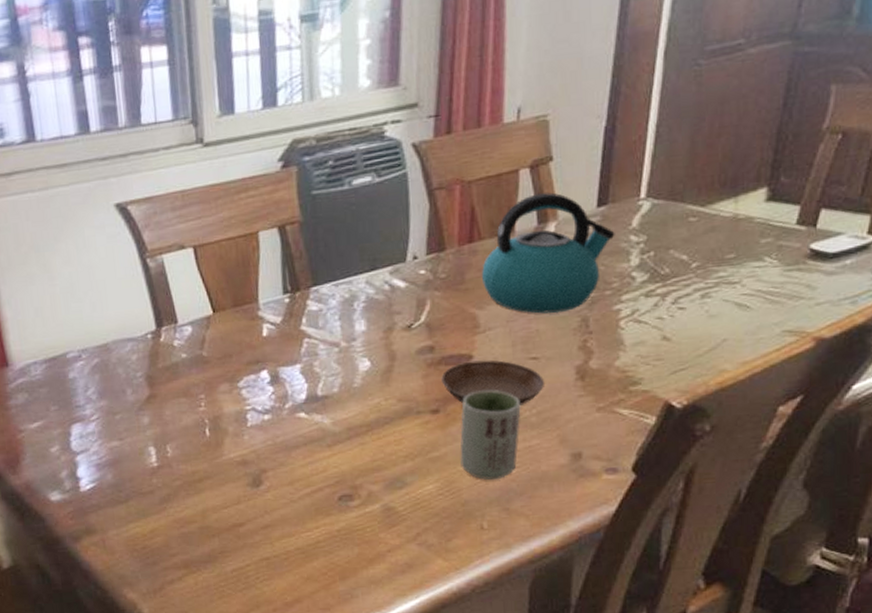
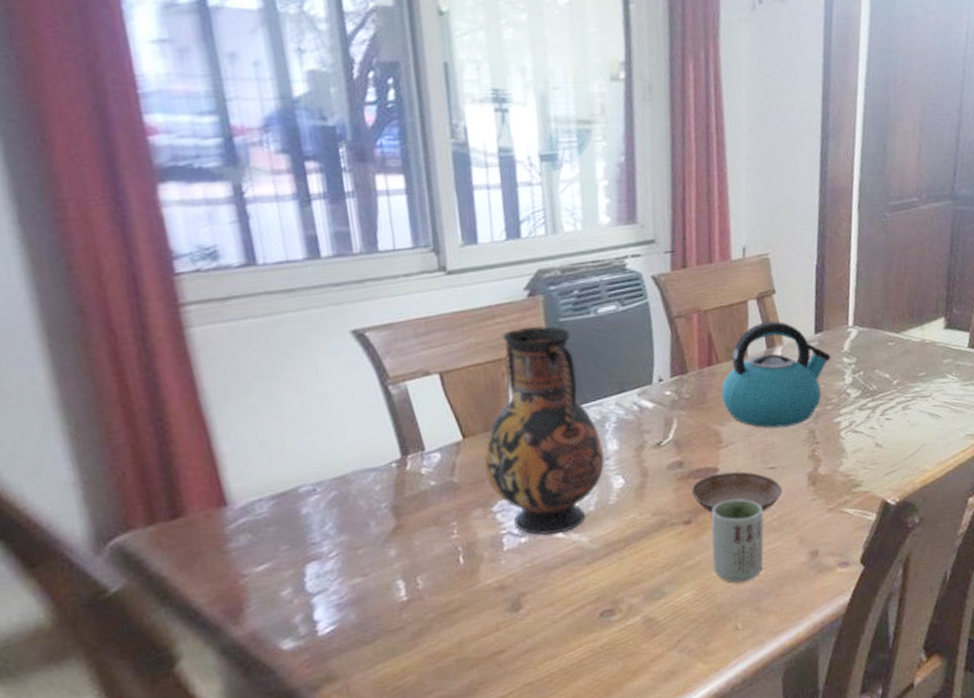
vase: none [232,198,351,414] -> present [483,325,605,535]

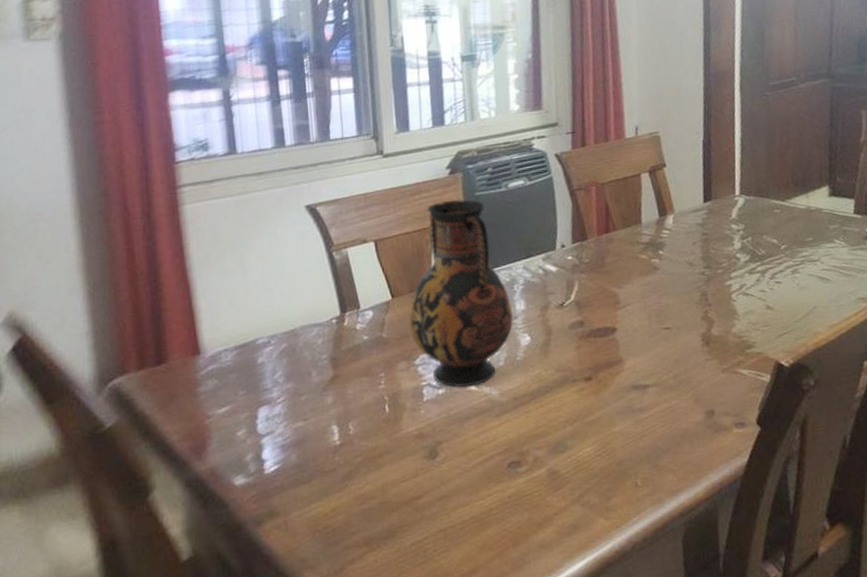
saucer: present [691,471,782,513] -> none [591,331,677,370]
cup: present [711,498,764,583] -> none [610,357,661,440]
kettle: present [721,321,831,428] -> none [618,191,720,290]

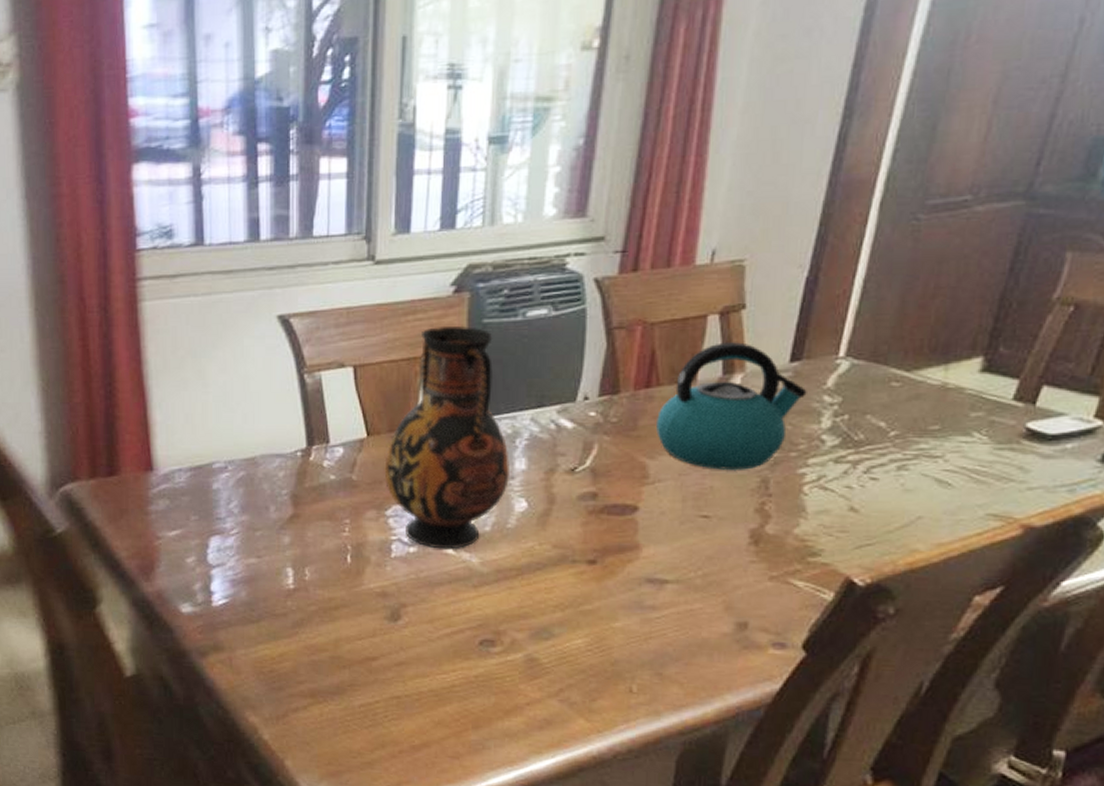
kettle: none [618,191,720,290] -> present [656,342,807,470]

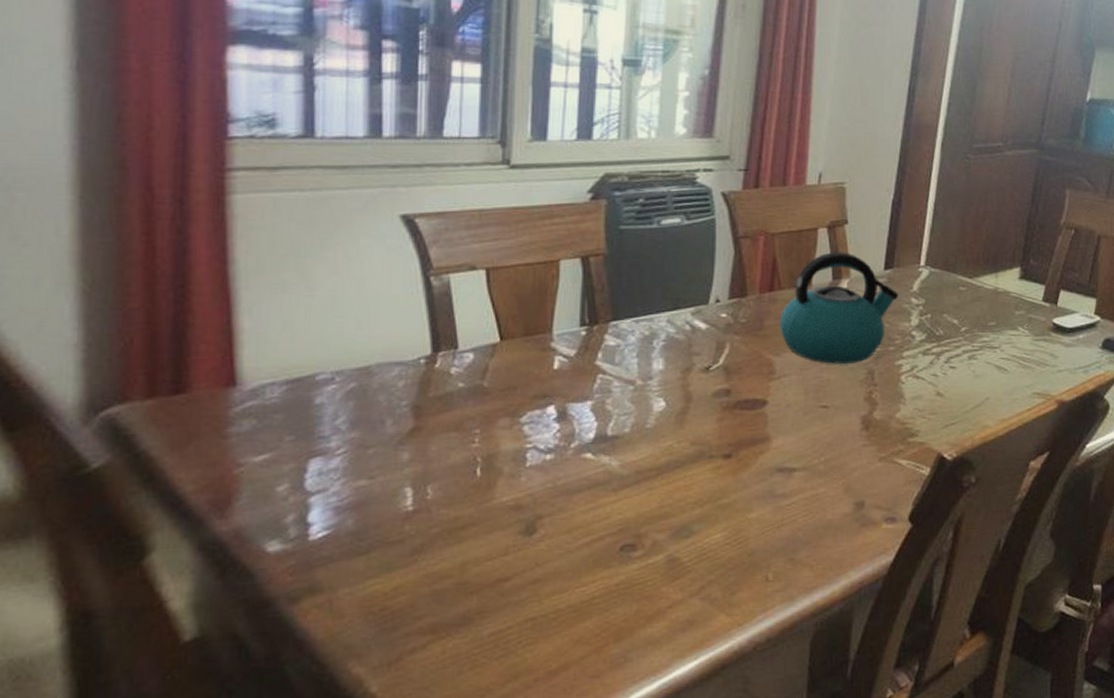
vase: present [384,325,509,550] -> none [519,231,647,454]

